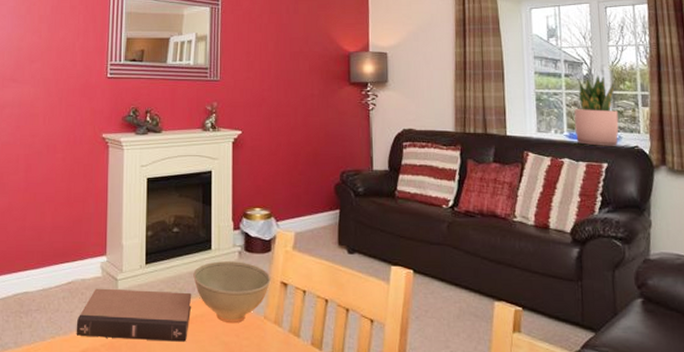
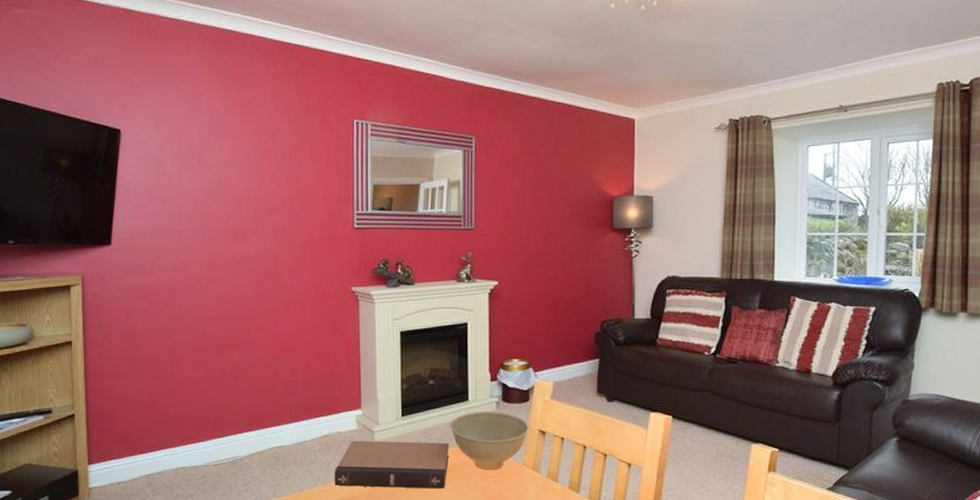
planter: present [574,75,619,146] -> none [845,216,891,290]

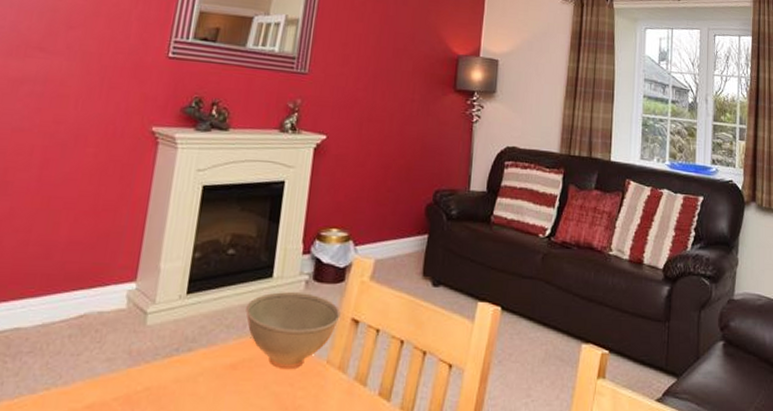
book: present [334,440,450,489] -> none [80,323,242,393]

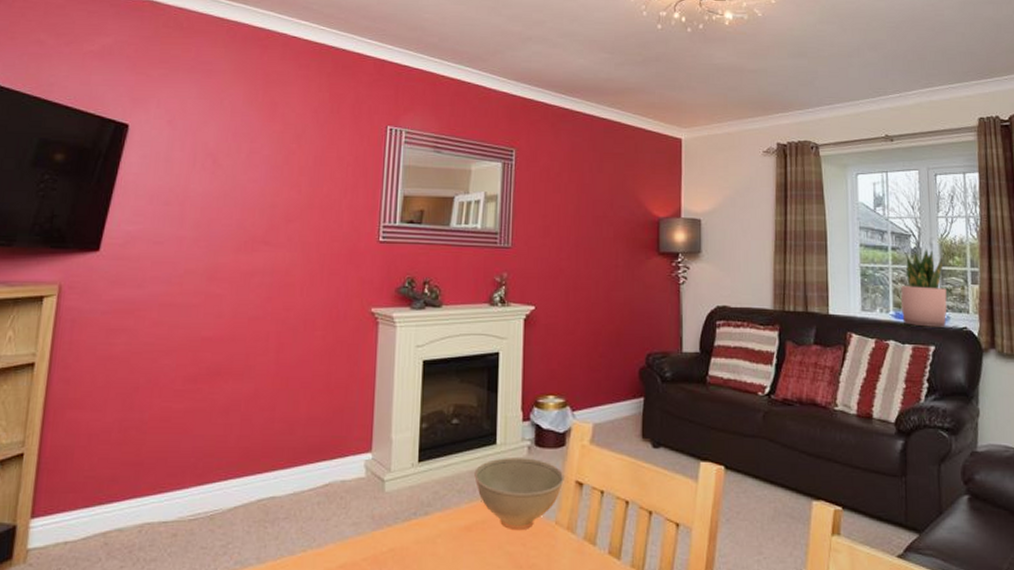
planter: none [676,104,717,179] -> present [901,249,947,327]

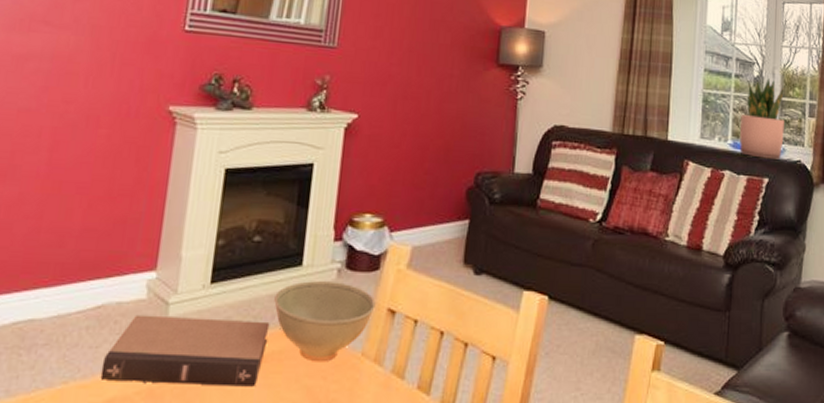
book: none [332,491,472,553] -> present [100,314,270,387]

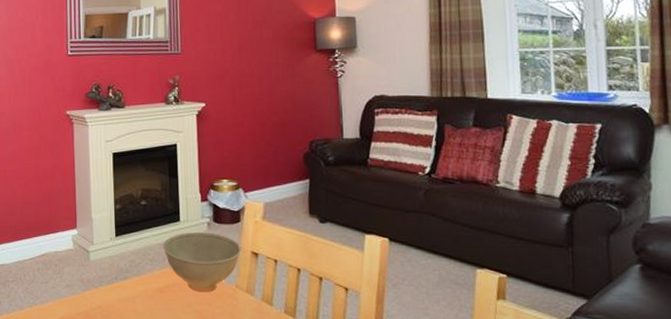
book: present [100,314,270,387] -> none [51,260,163,310]
planter: present [740,78,785,160] -> none [563,30,615,106]

